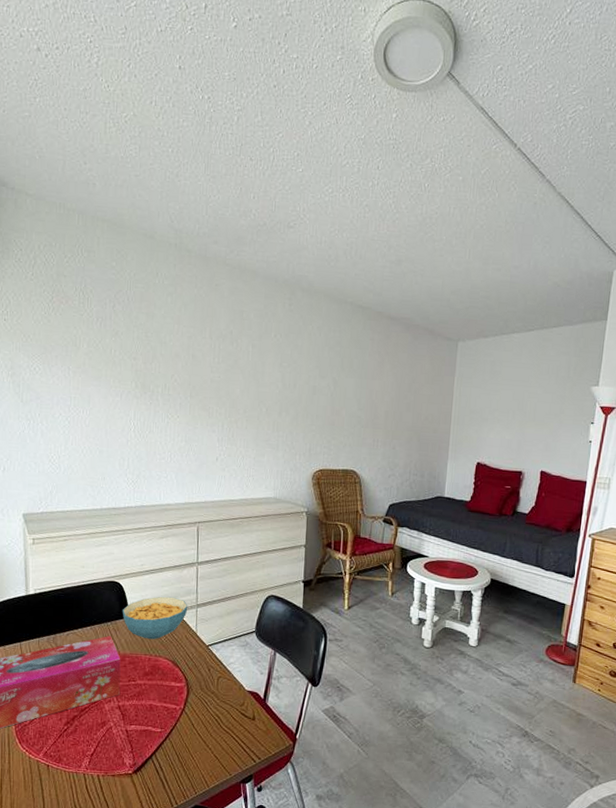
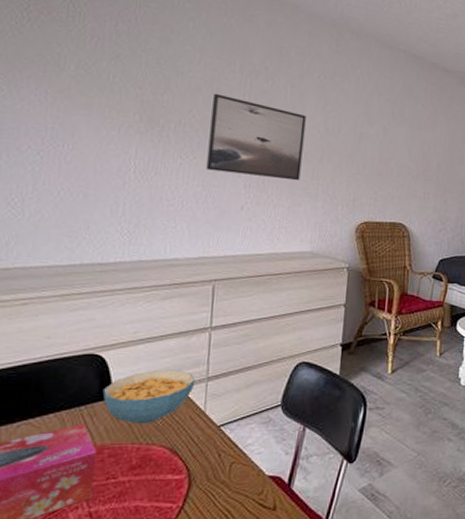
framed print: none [187,358,266,434] -> present [206,93,306,181]

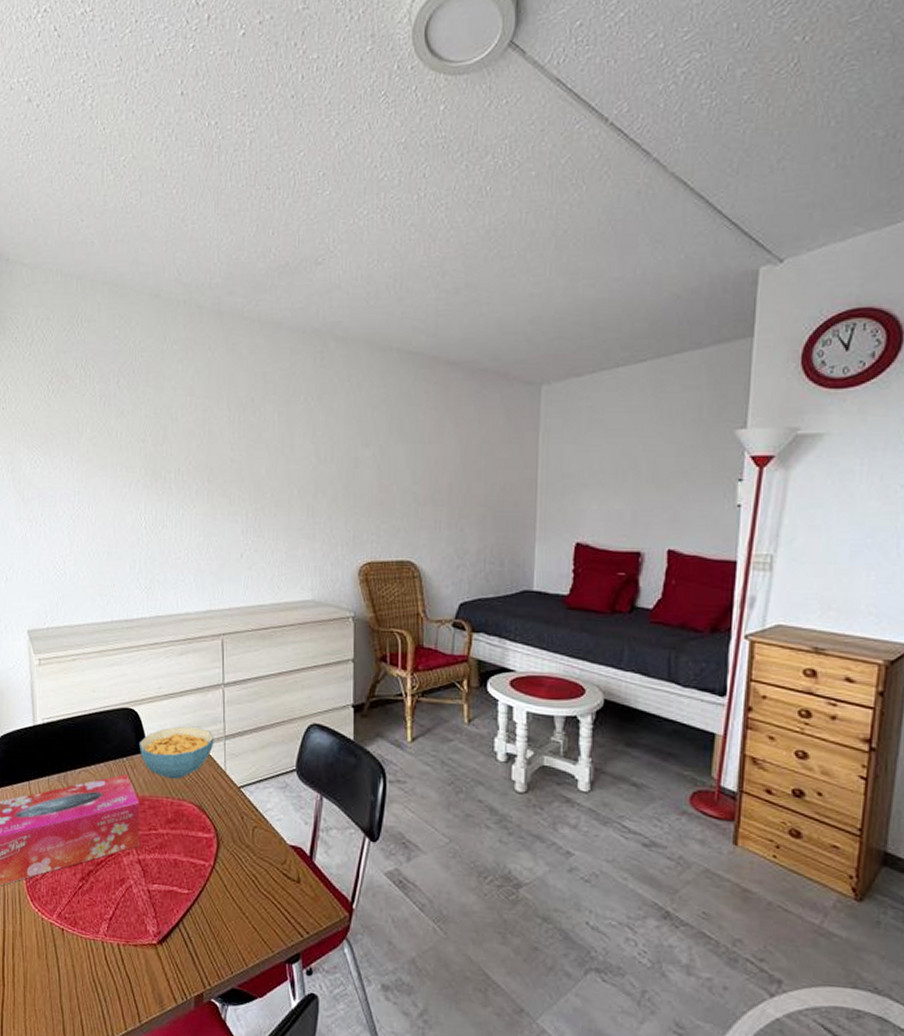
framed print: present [206,93,306,181] -> none [205,435,296,521]

